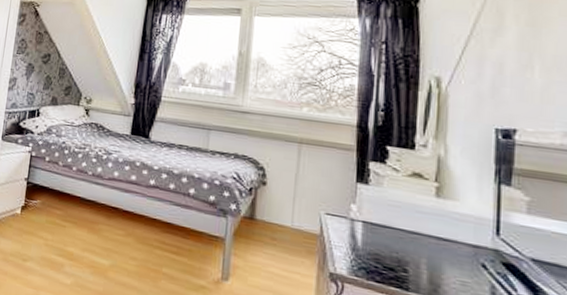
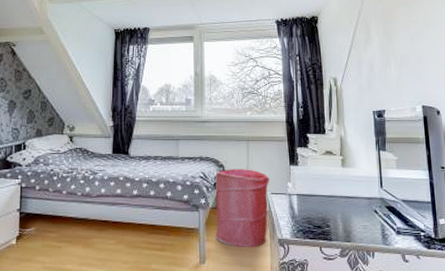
laundry hamper: none [244,173,326,277] -> present [215,169,270,247]

